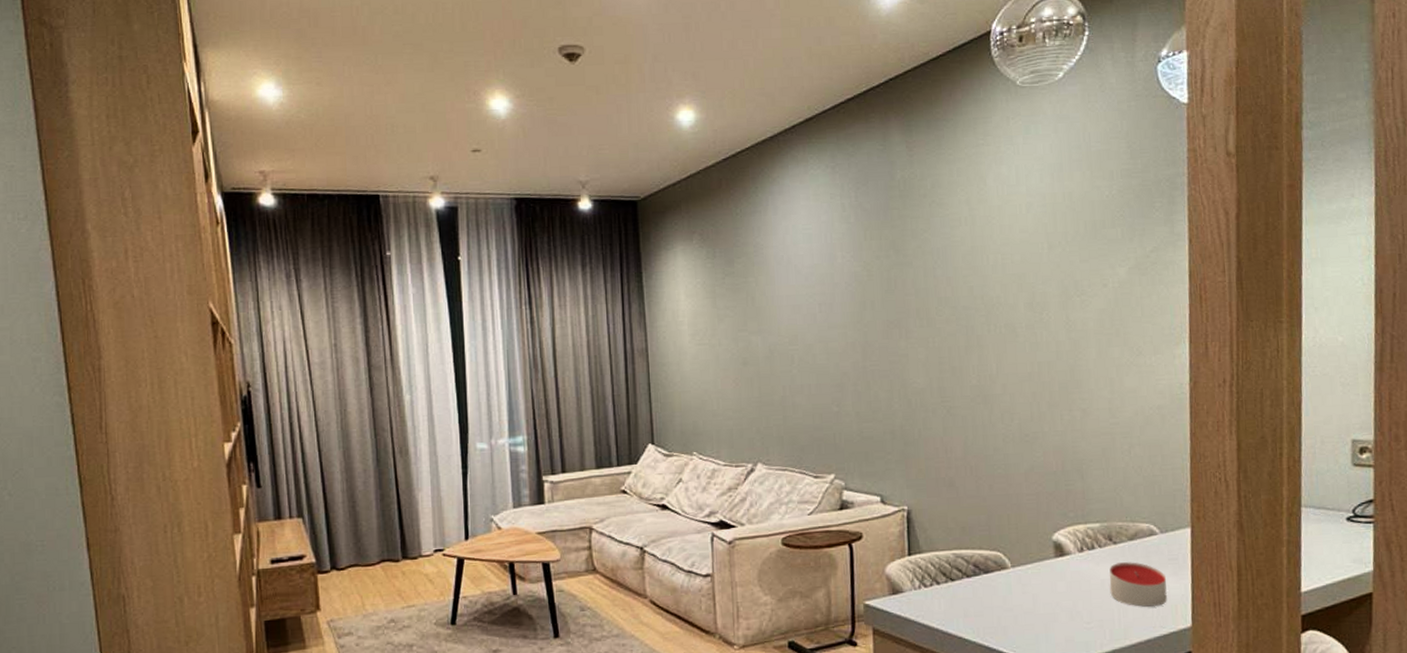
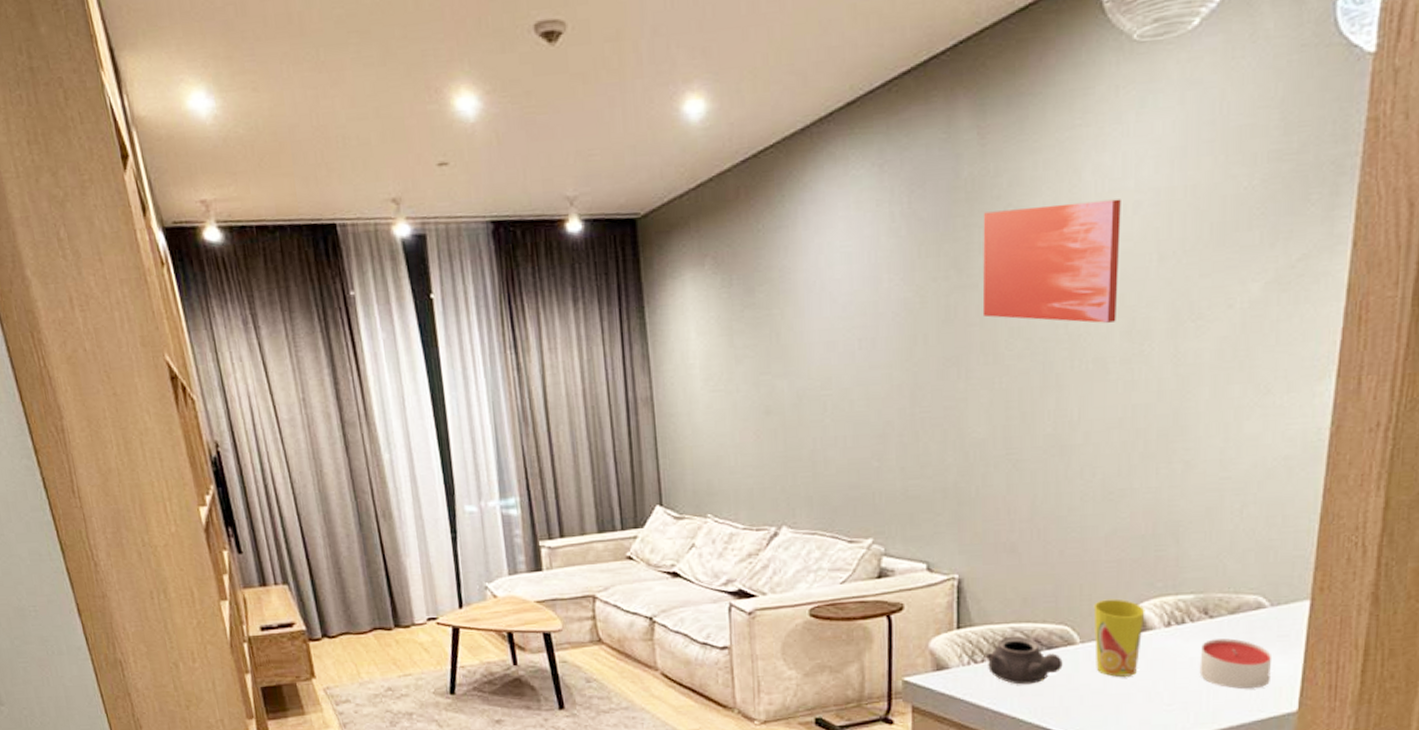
wall art: none [913,200,1020,296] -> present [982,199,1121,323]
teapot: none [934,561,998,607] -> present [986,636,1063,685]
cup: none [1020,527,1062,598] -> present [1093,599,1145,677]

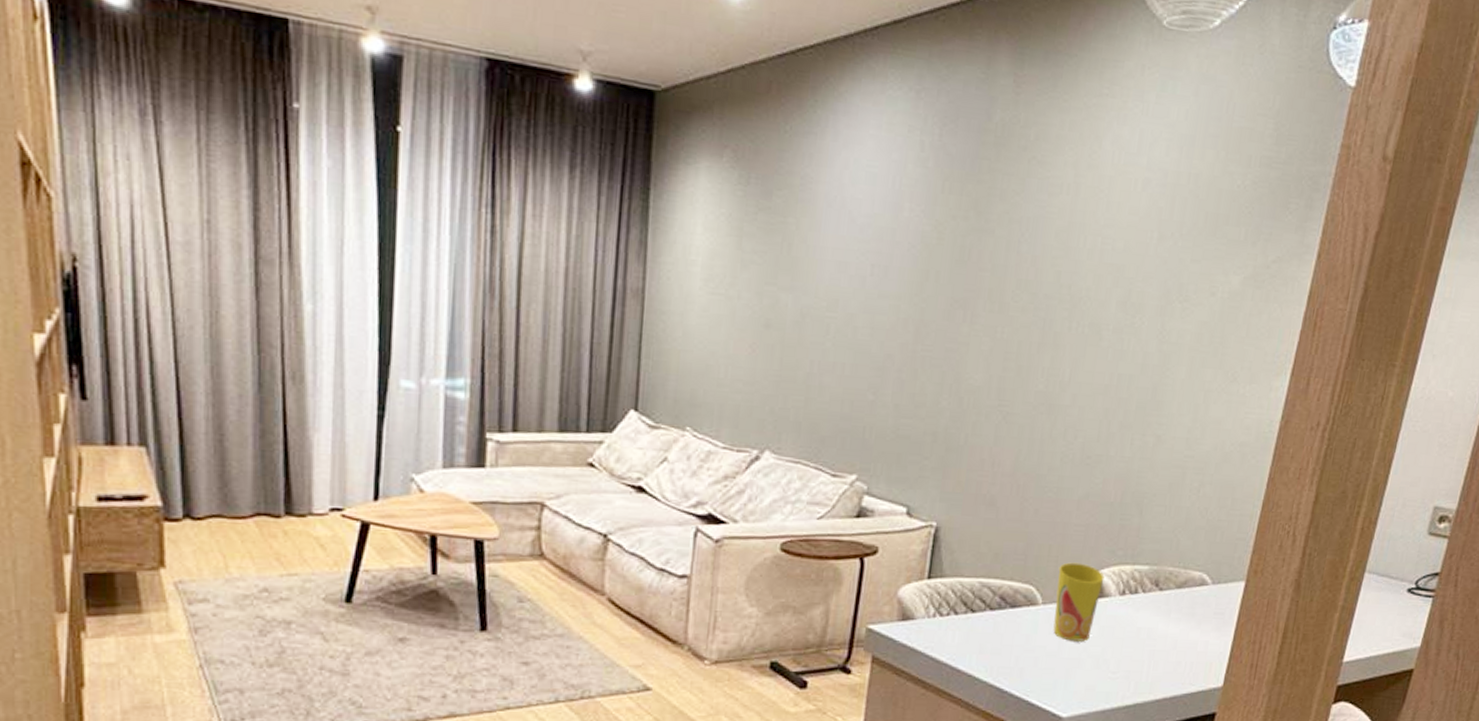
wall art: present [982,199,1121,323] -> none [994,160,1133,291]
teapot: present [986,636,1063,685] -> none [952,591,1024,642]
candle: present [1199,638,1273,688] -> none [1144,611,1208,662]

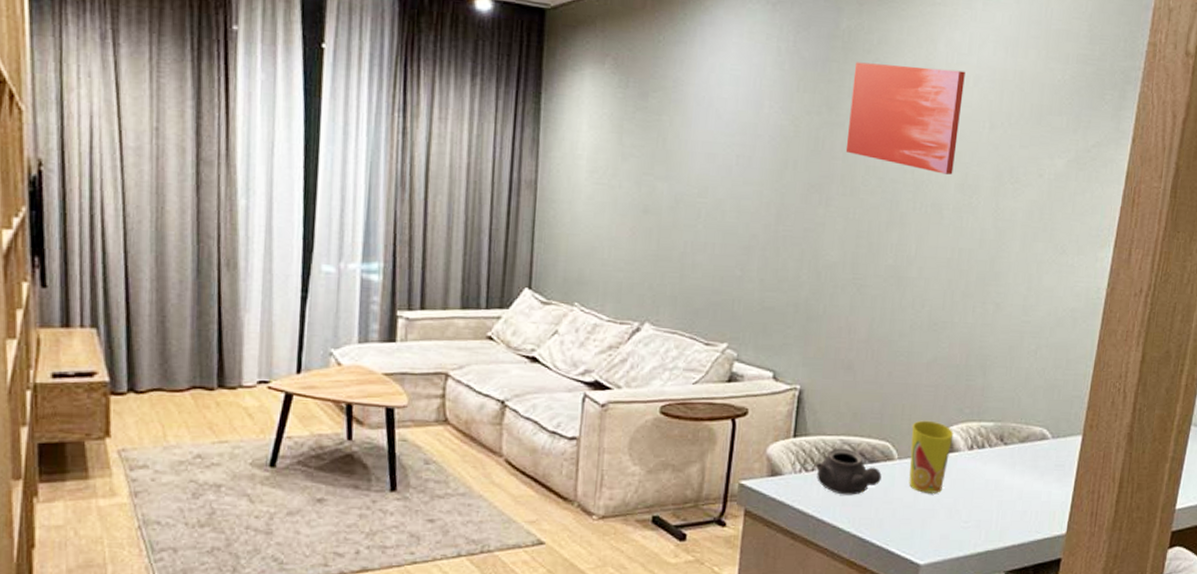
teapot: none [952,591,1024,642] -> present [816,448,882,495]
wall art: none [994,160,1133,291] -> present [845,62,965,175]

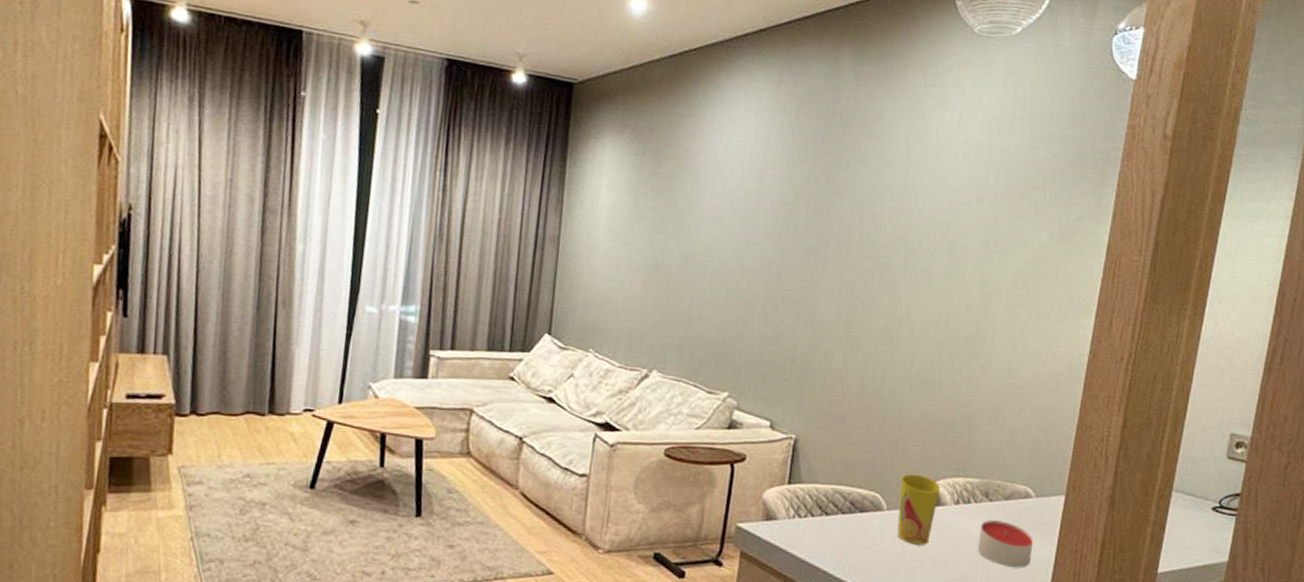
teapot: present [816,448,882,495] -> none [809,496,871,543]
wall art: present [845,62,965,175] -> none [842,137,954,243]
candle: none [992,464,1050,511] -> present [977,520,1034,567]

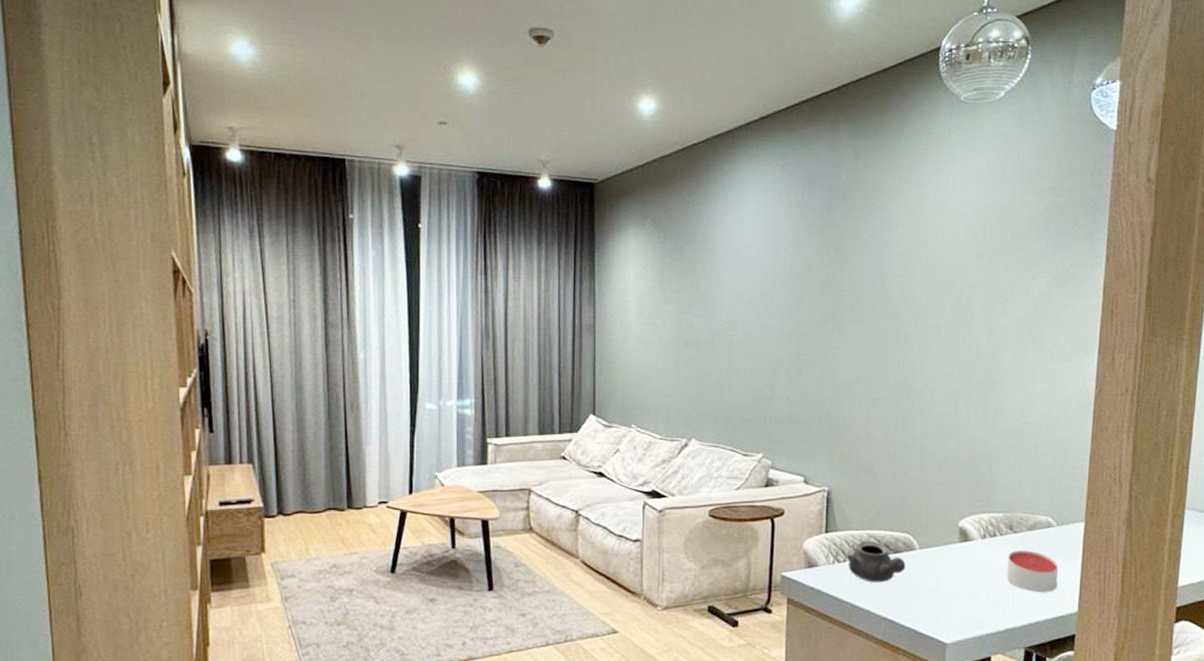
teapot: none [809,496,871,543] -> present [847,541,906,583]
cup: present [897,473,941,545] -> none [929,514,967,579]

